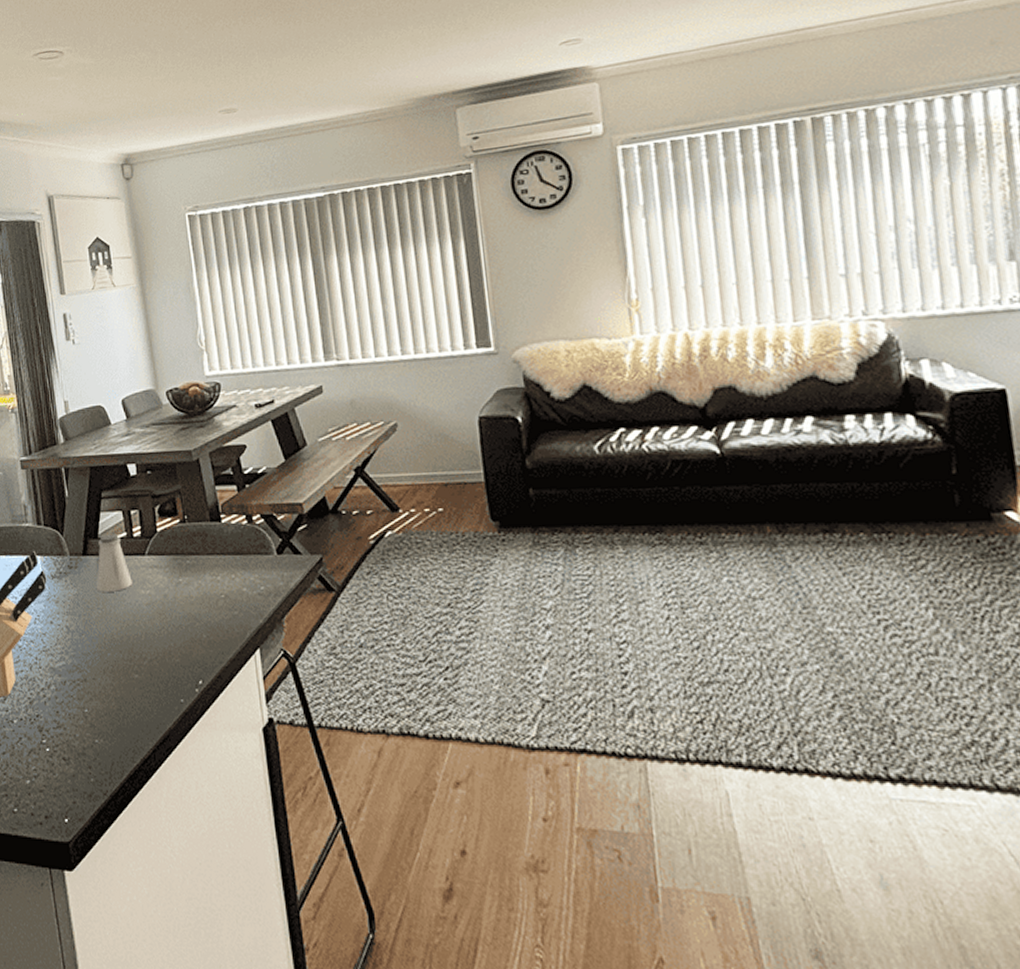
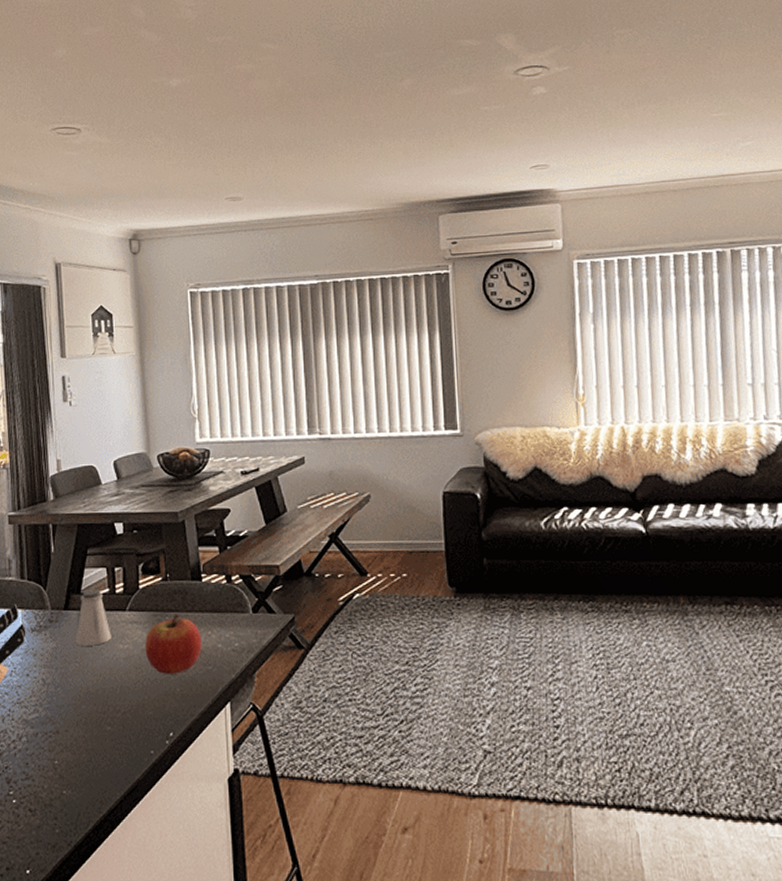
apple: none [167,557,226,620] -> present [145,614,202,674]

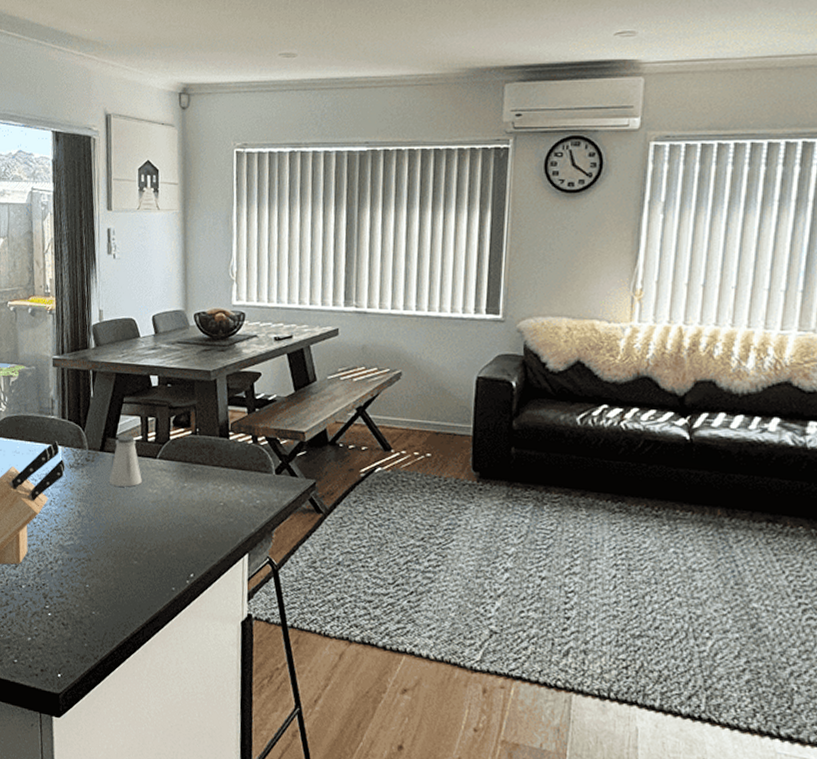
apple: present [145,614,202,674] -> none [172,466,226,522]

